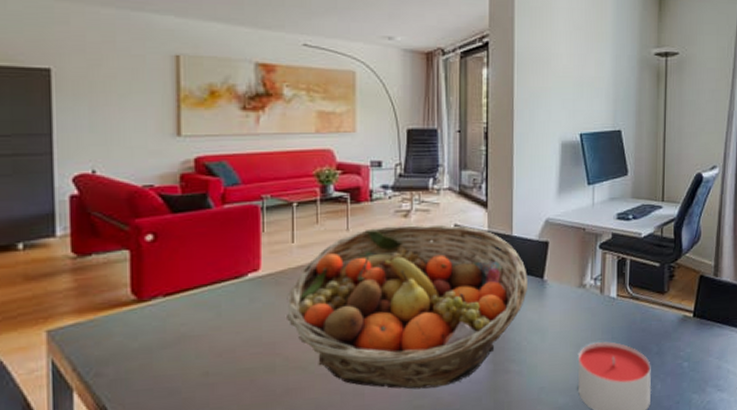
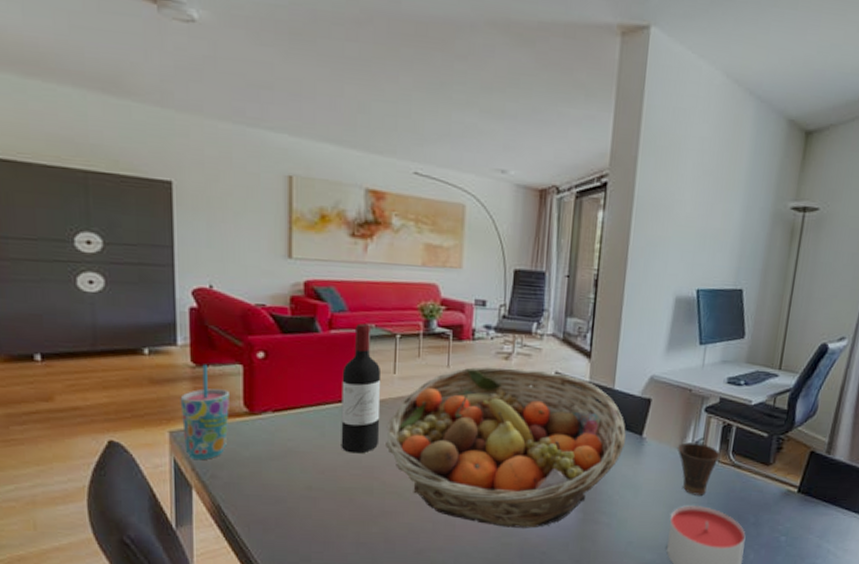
cup: none [59,253,115,359] -> present [180,364,229,460]
wine bottle: none [238,195,280,331] -> present [341,323,382,454]
cup: none [578,279,619,332] -> present [678,442,721,496]

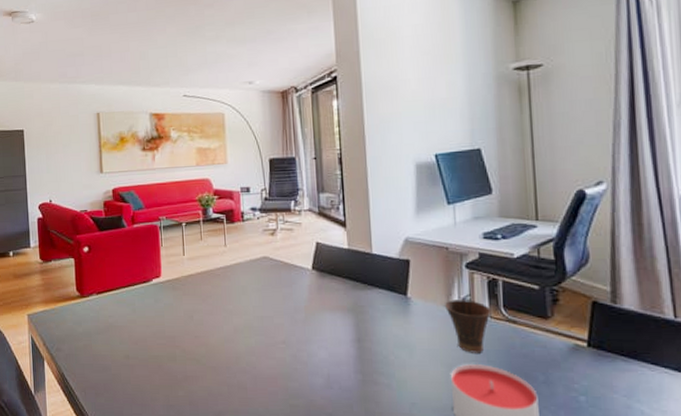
cup: present [180,364,229,460] -> none [34,260,67,337]
wine bottle: present [341,323,382,454] -> none [144,217,178,326]
fruit basket: present [386,367,626,528] -> none [181,242,391,390]

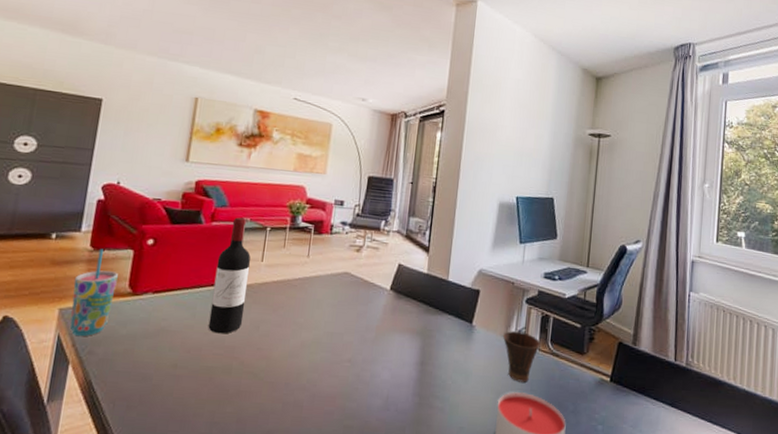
cup: none [34,260,67,337] -> present [70,248,118,337]
wine bottle: none [144,217,178,326] -> present [208,217,251,334]

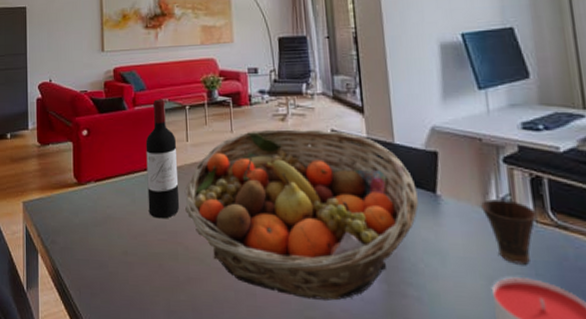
cup: present [70,248,118,337] -> none [30,143,64,227]
fruit basket: none [247,257,458,411] -> present [184,129,419,301]

